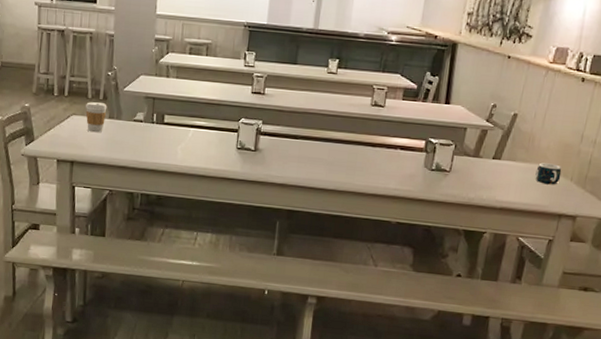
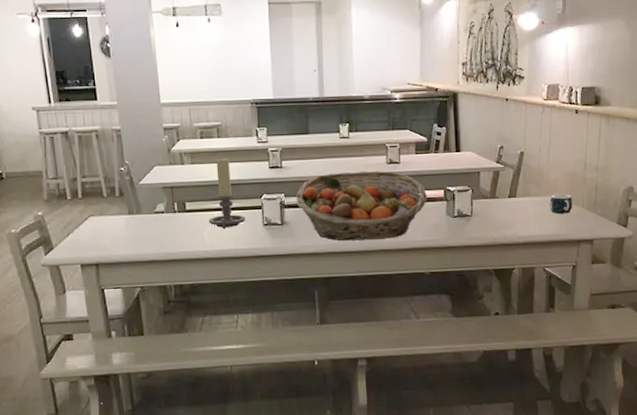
coffee cup: present [85,102,107,133] -> none [102,200,126,231]
candle holder: none [184,75,220,147] -> present [209,157,246,230]
fruit basket: none [272,107,407,182] -> present [296,171,427,241]

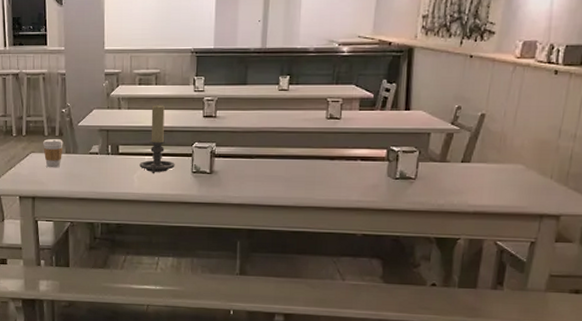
coffee cup: none [102,200,126,231] -> present [43,139,63,168]
fruit basket: present [296,171,427,241] -> none [227,125,367,196]
mug: present [550,194,573,214] -> none [510,162,540,185]

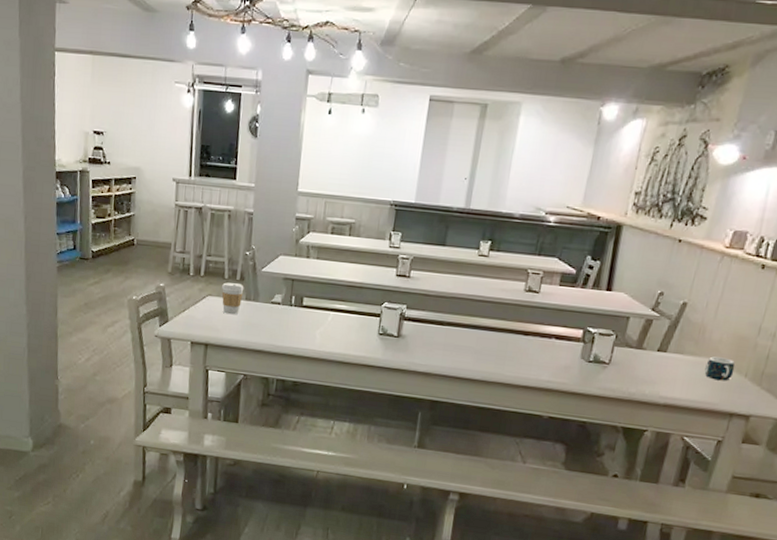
candle holder: present [139,104,175,174] -> none [323,257,361,332]
mug: none [510,162,540,185] -> present [704,356,735,381]

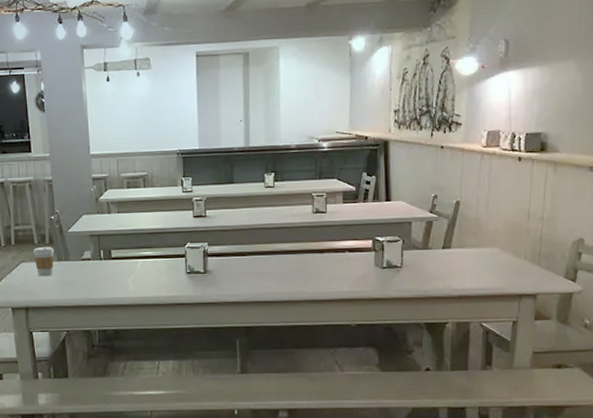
mug: present [704,356,735,381] -> none [488,245,514,267]

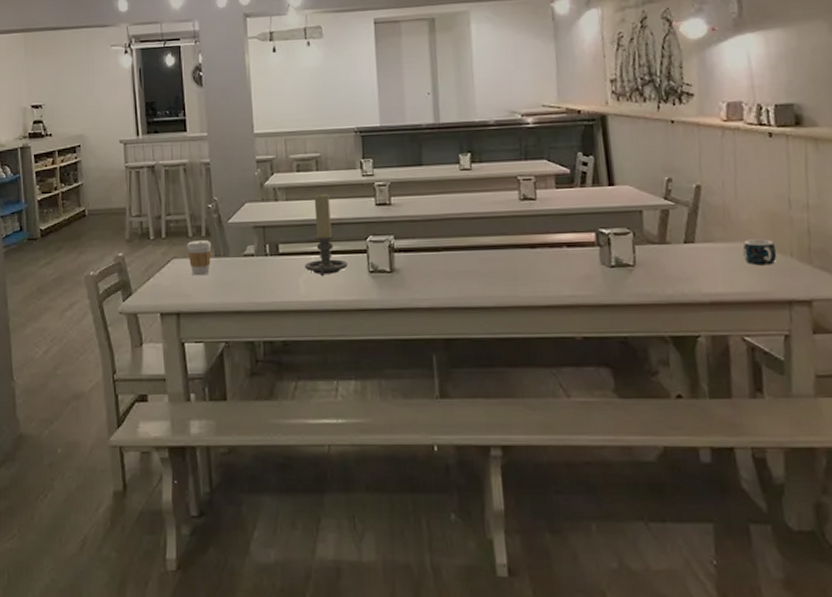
candle holder: none [133,206,169,277] -> present [305,193,348,277]
mug: none [488,245,514,267] -> present [743,239,777,266]

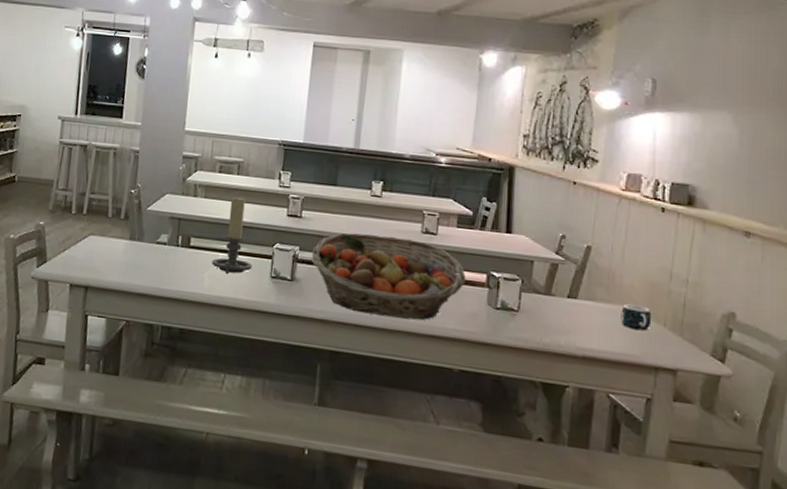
coffee cup: present [187,240,212,276] -> none [104,221,129,256]
fruit basket: none [407,208,574,294] -> present [311,233,466,320]

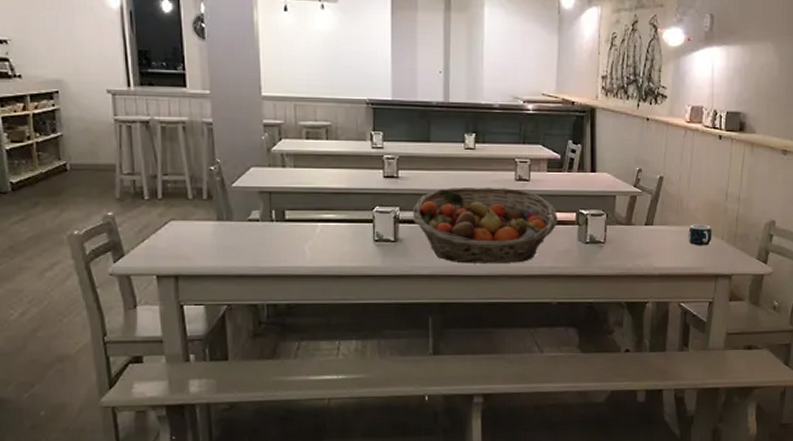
candle holder: present [212,196,252,275] -> none [311,162,354,244]

